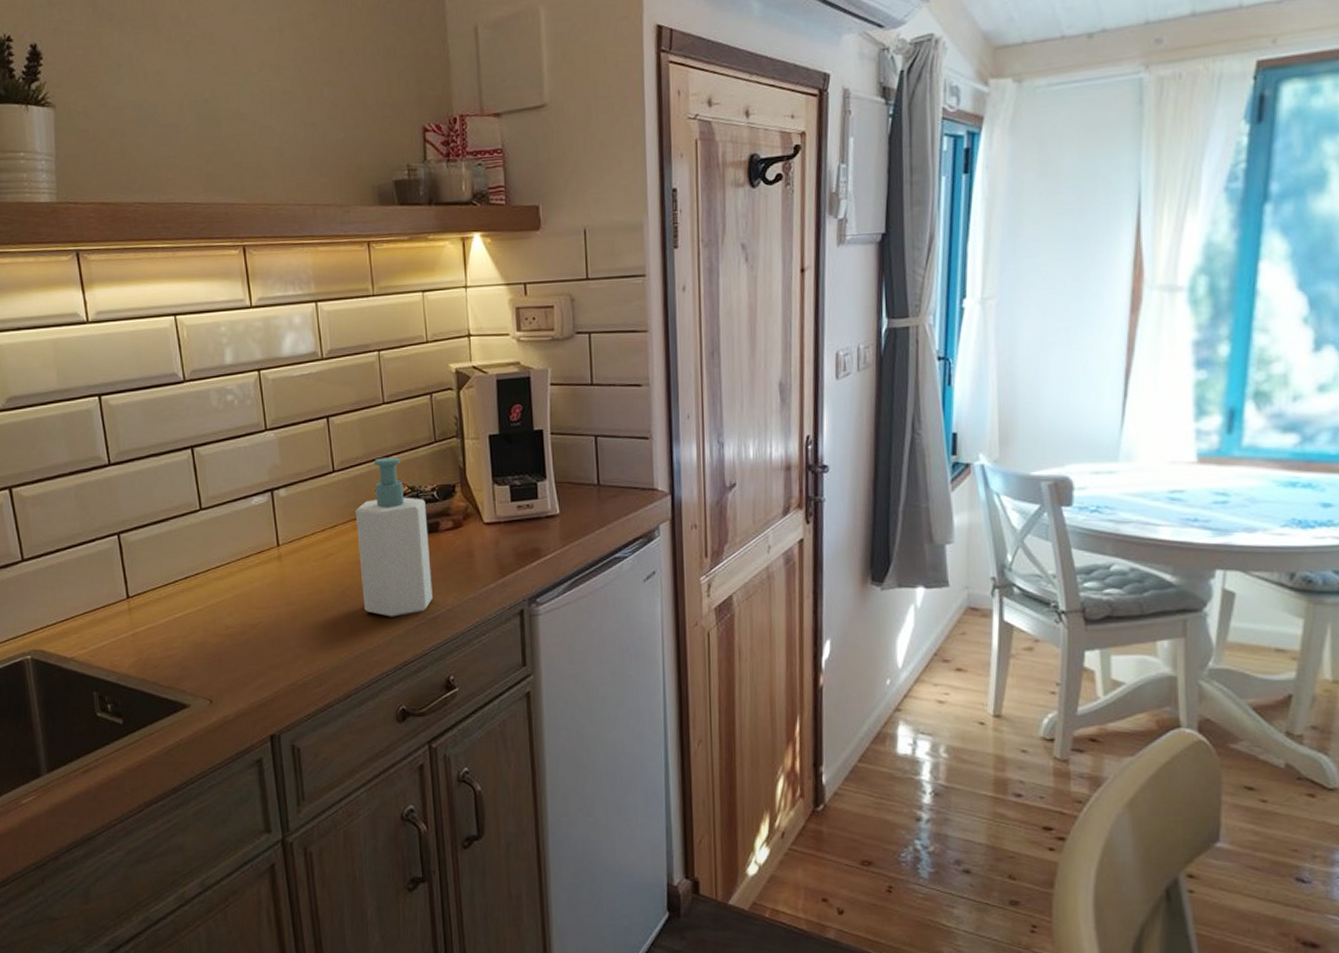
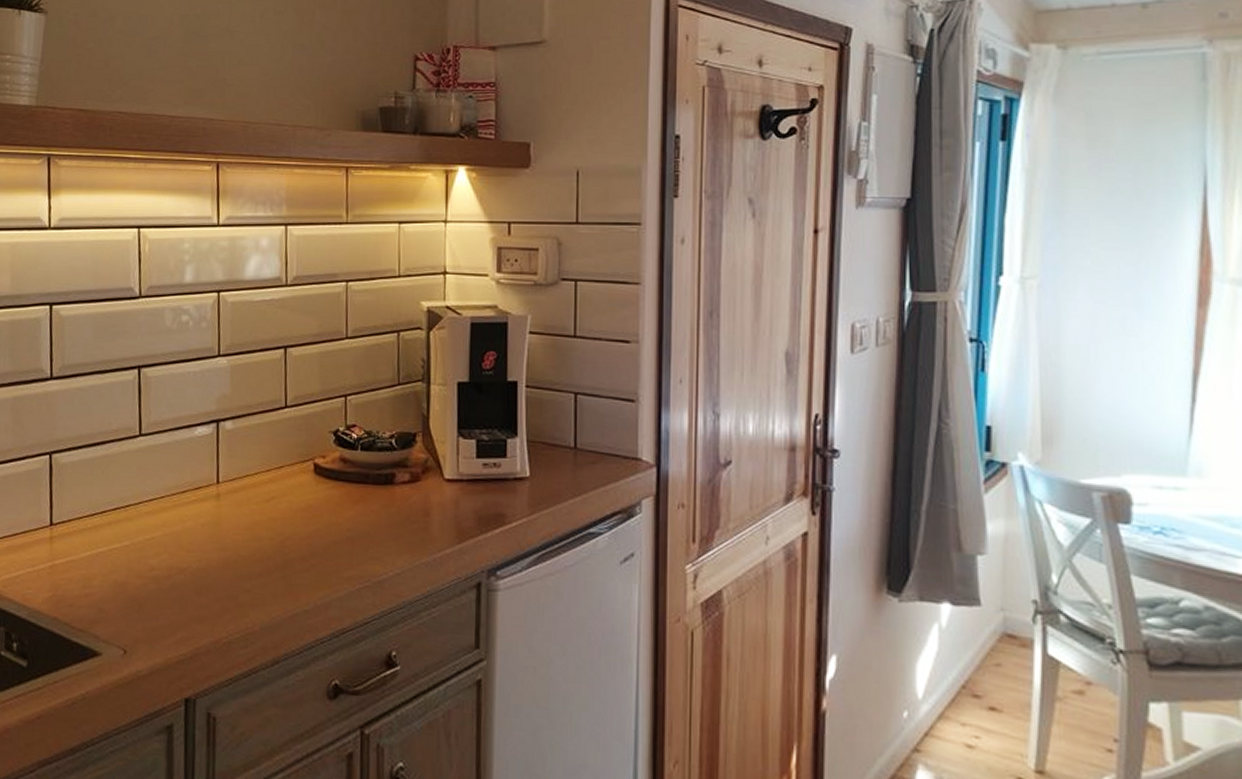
soap bottle: present [356,457,433,617] -> none [303,396,383,576]

